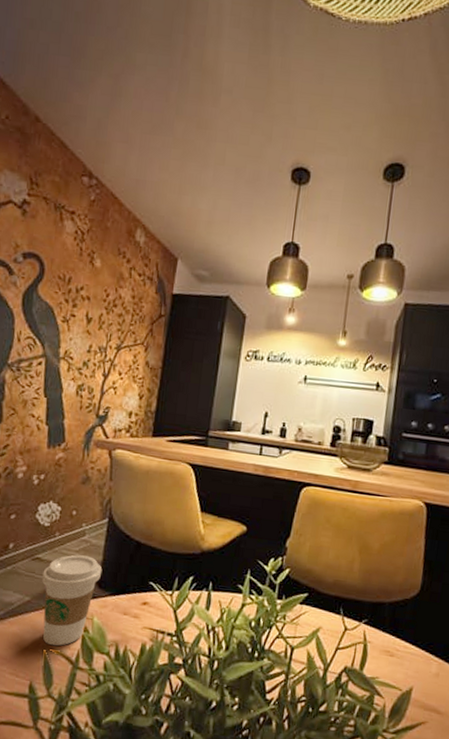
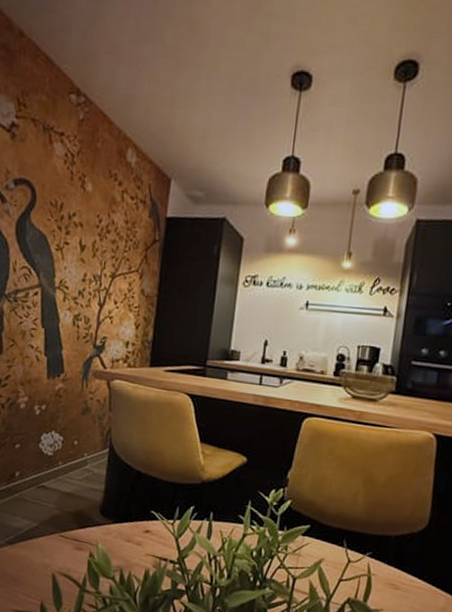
coffee cup: present [42,554,103,646] -> none [48,483,105,570]

